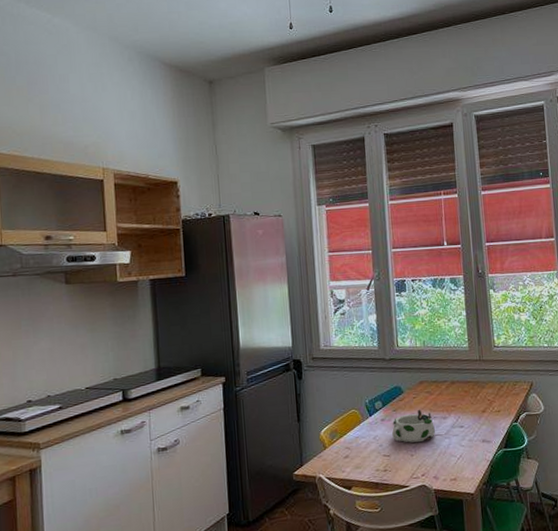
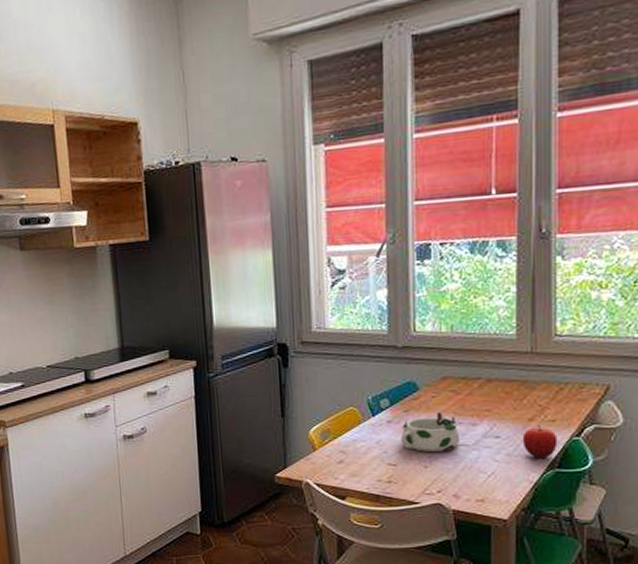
fruit: none [479,415,503,442] -> present [522,425,558,459]

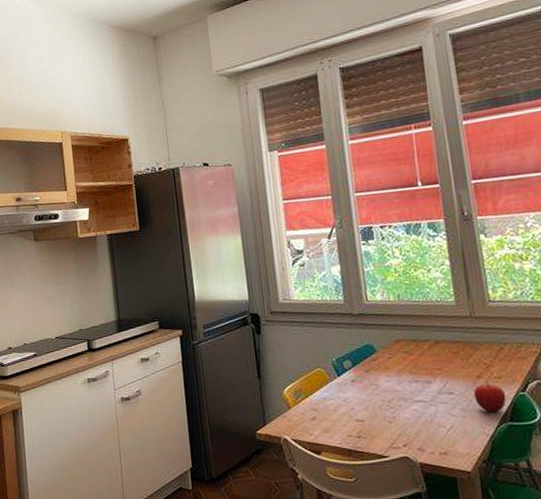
bowl: present [401,412,459,452] -> none [365,372,418,408]

